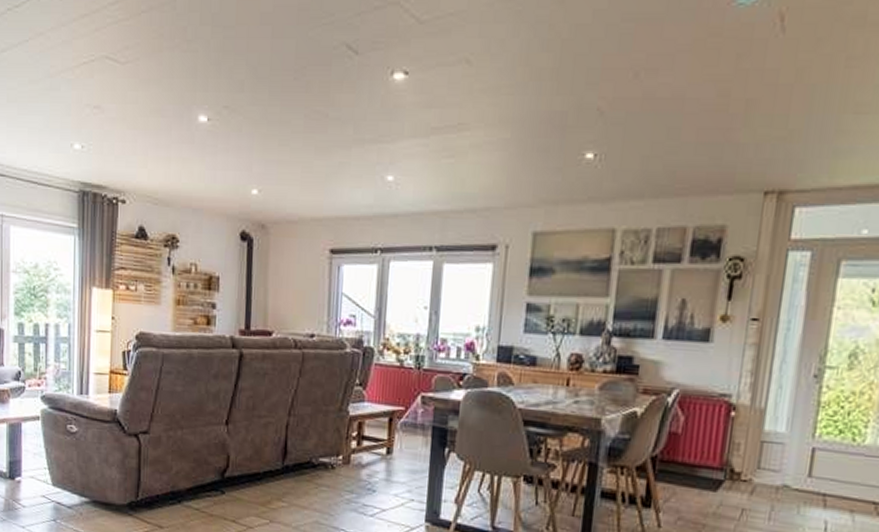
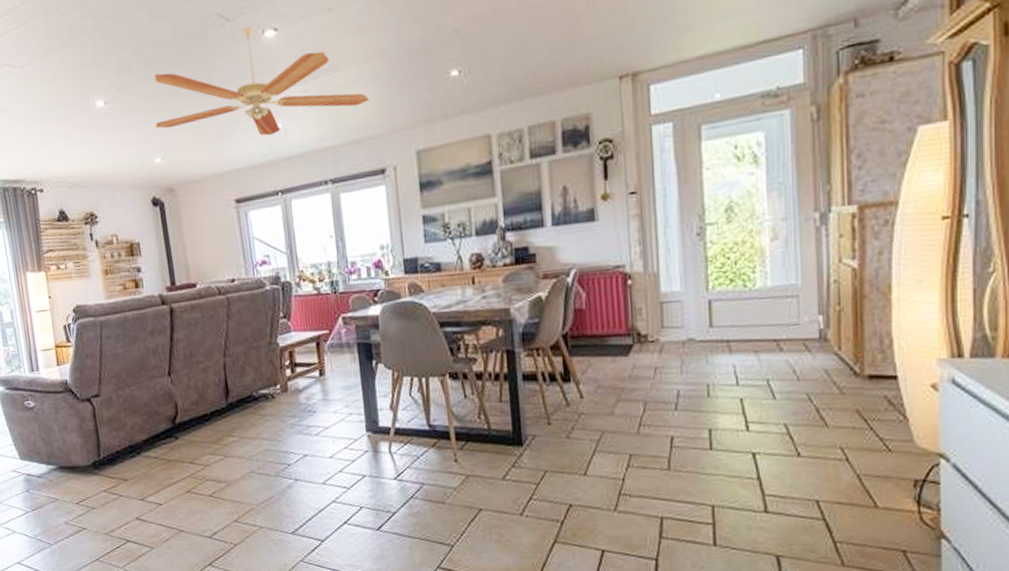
ceiling fan: none [258,65,494,188] -> present [154,27,370,136]

